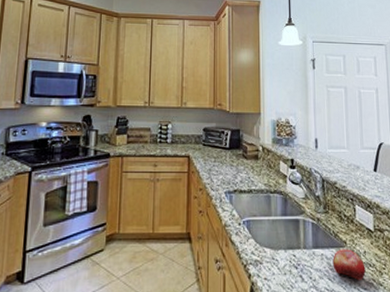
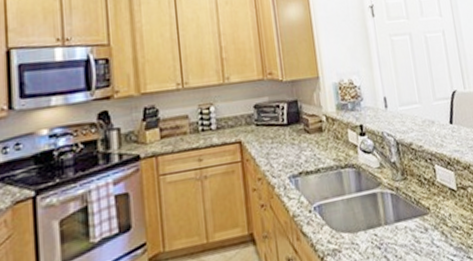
fruit: present [332,249,366,281] -> none [417,215,454,249]

